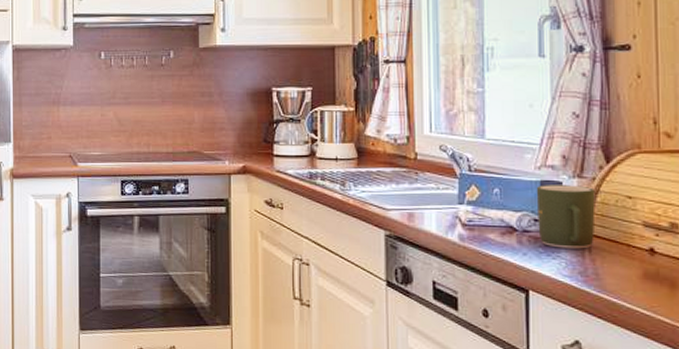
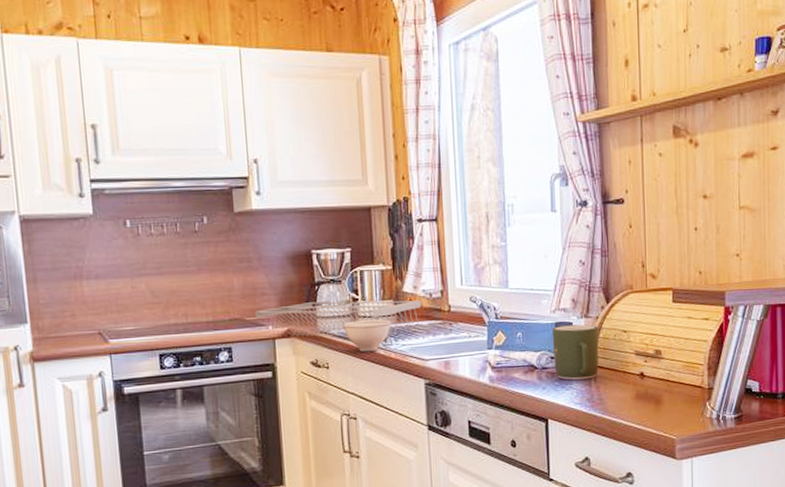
dish rack: none [212,140,385,181] -> present [254,300,422,337]
bowl: none [299,162,350,196] -> present [342,319,391,352]

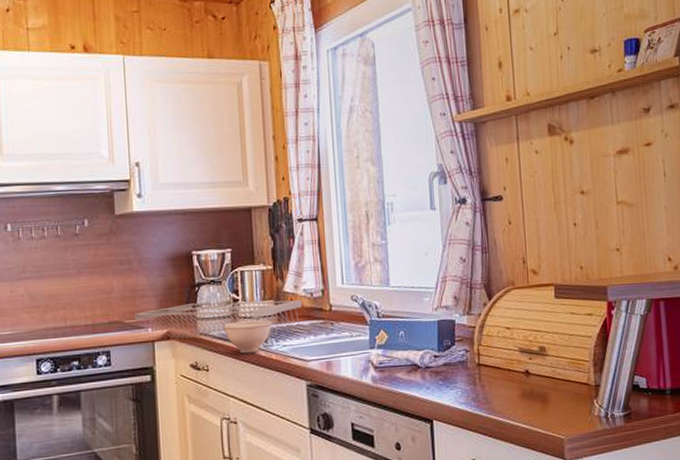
mug: present [551,324,599,380] -> none [434,321,483,379]

